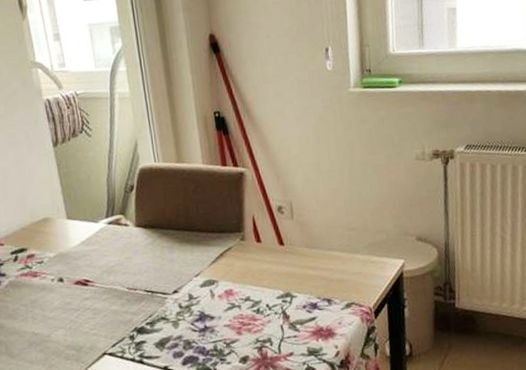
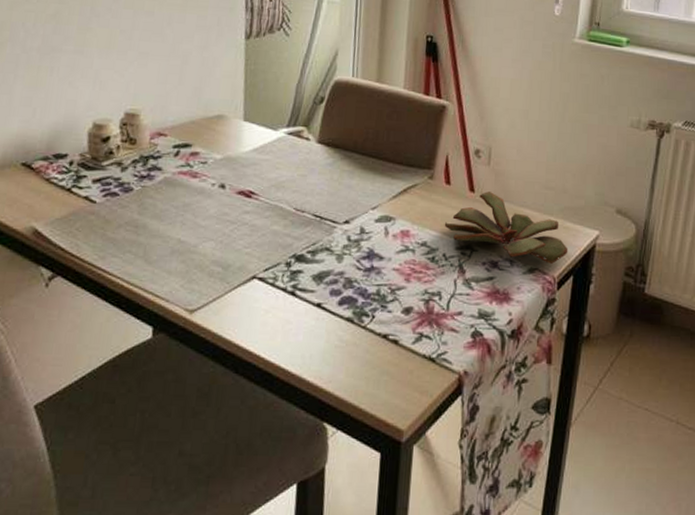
succulent plant: none [262,242,379,297] -> present [444,191,569,264]

